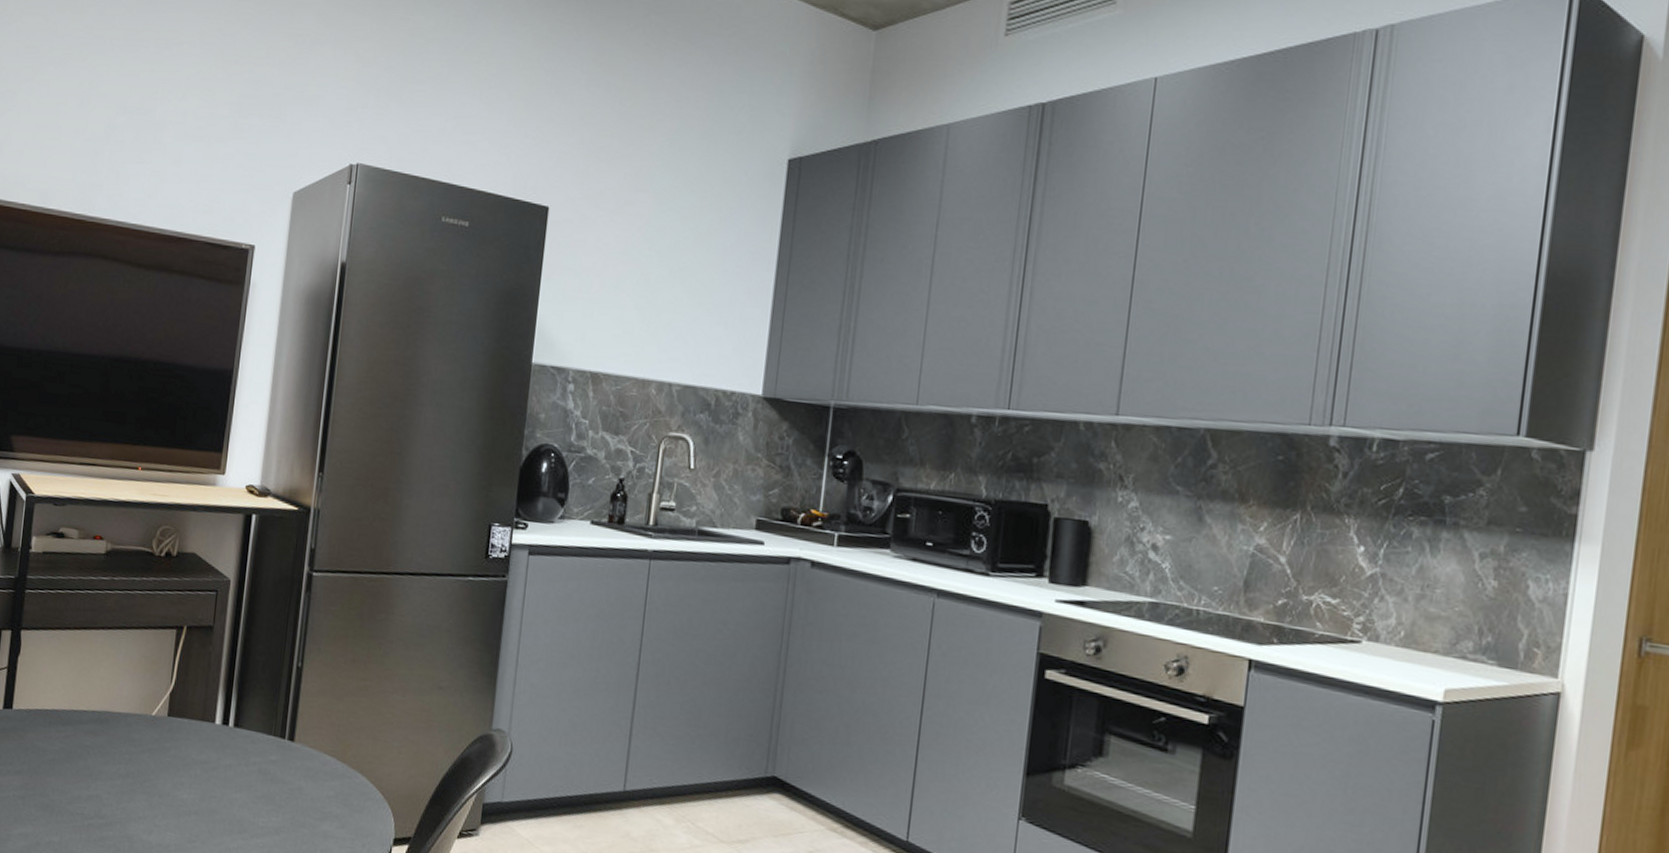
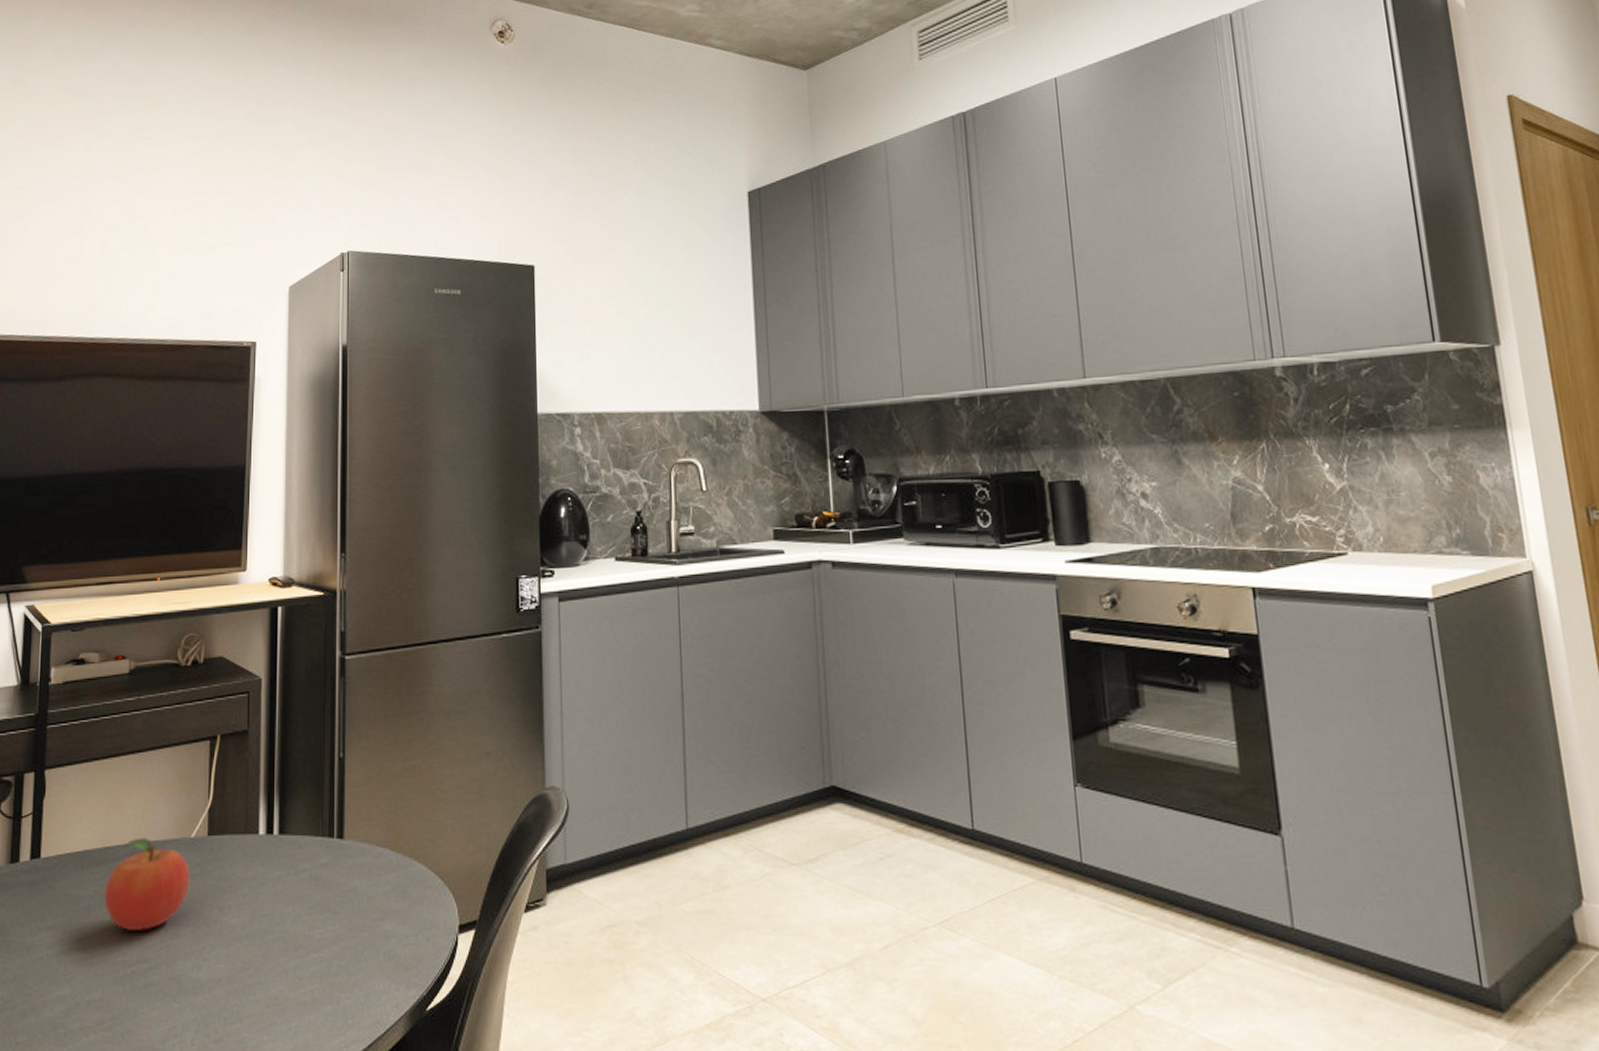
fruit: none [68,707,149,791] -> present [104,837,190,932]

